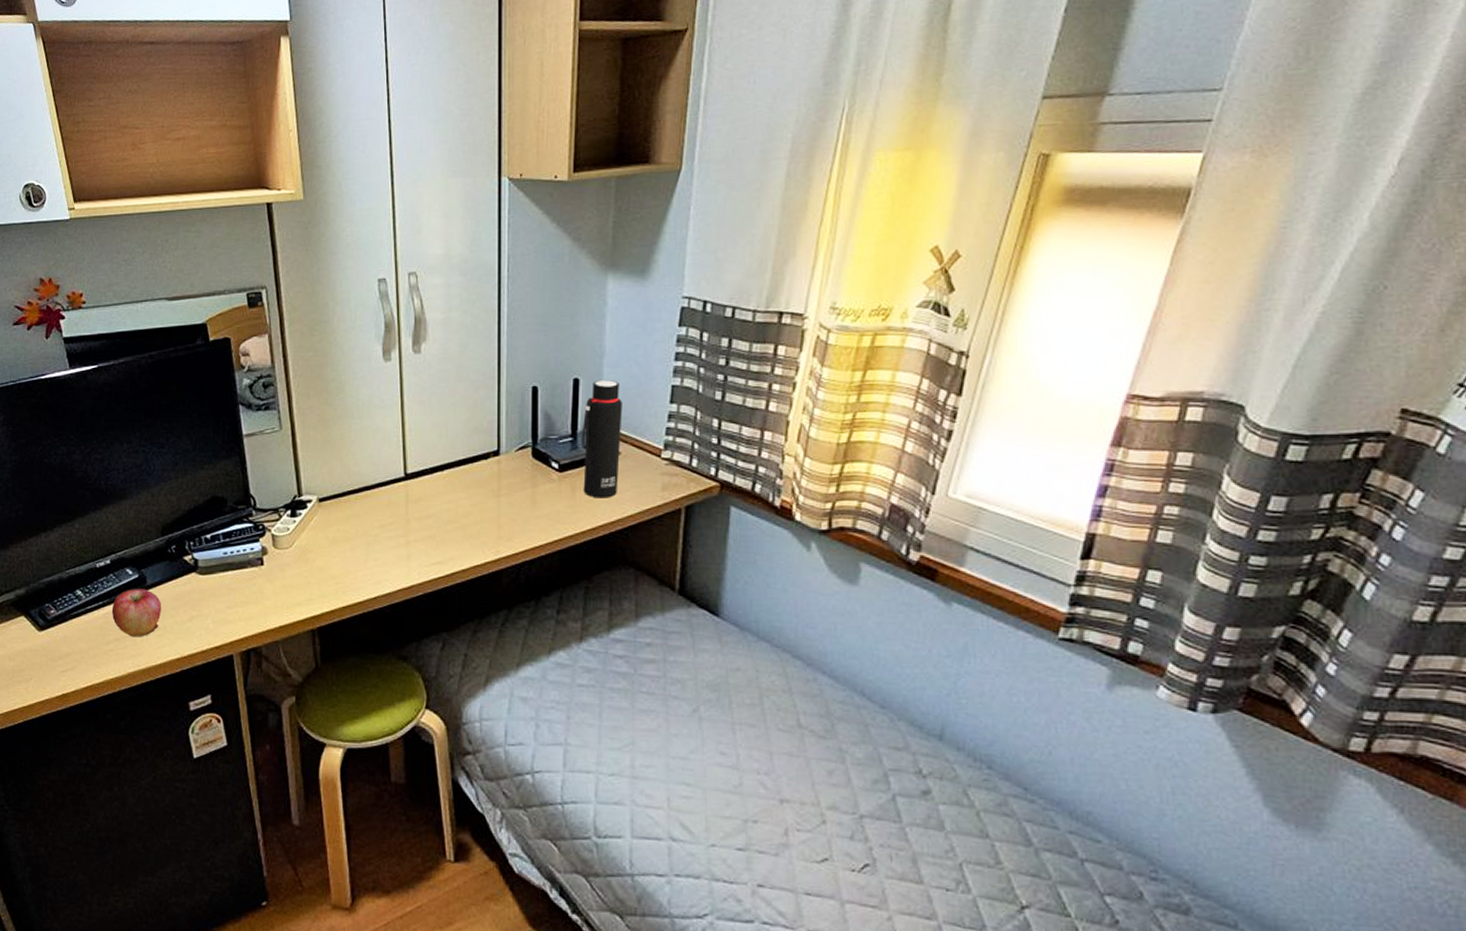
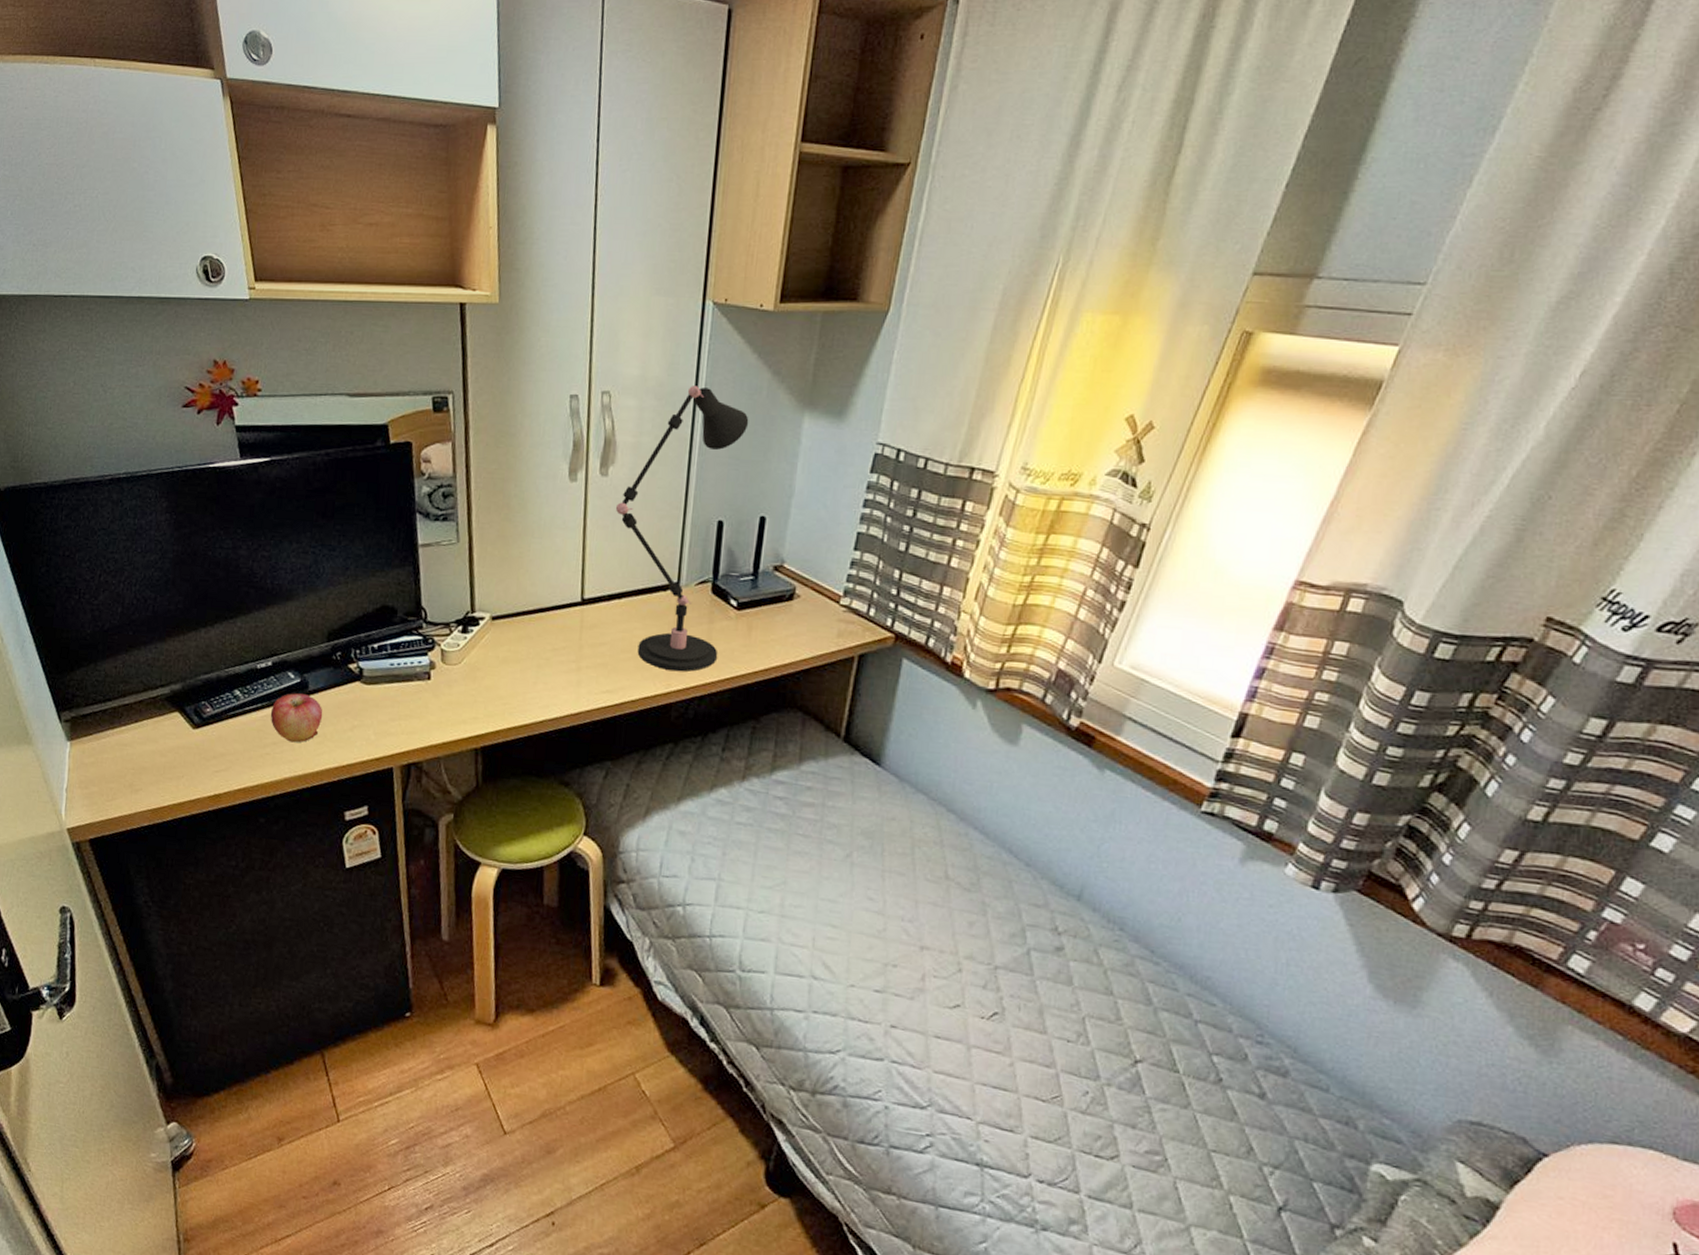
desk lamp: none [430,259,554,538] -> present [615,386,749,672]
water bottle: present [582,380,623,498] -> none [759,520,807,640]

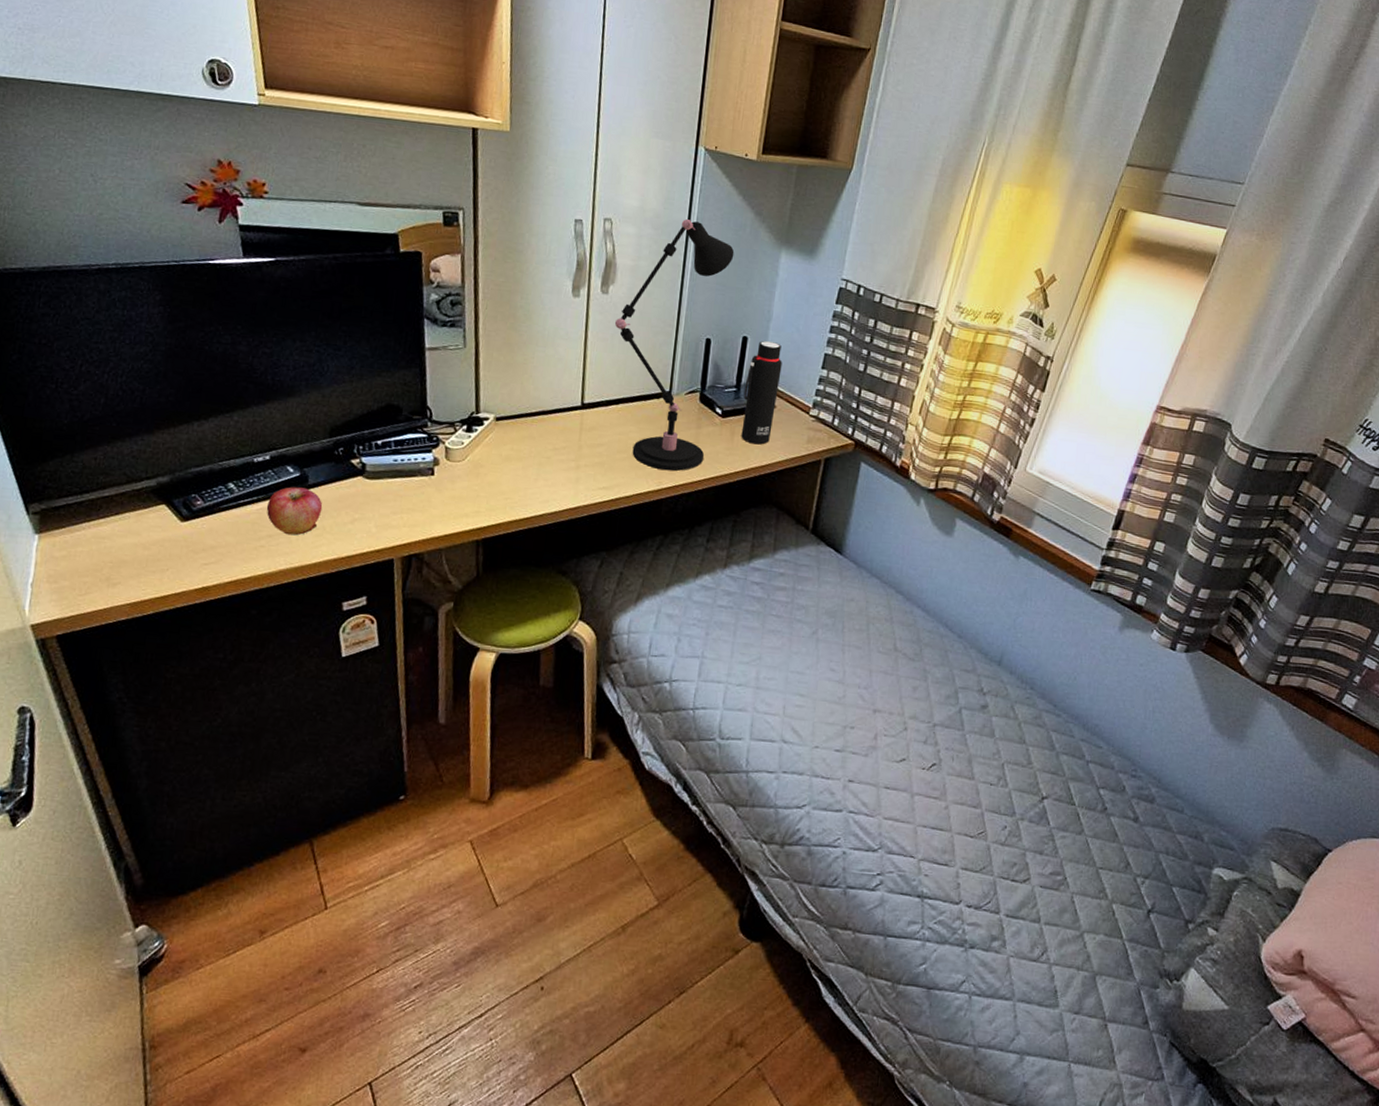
water bottle: none [759,520,807,640] -> present [741,341,782,445]

